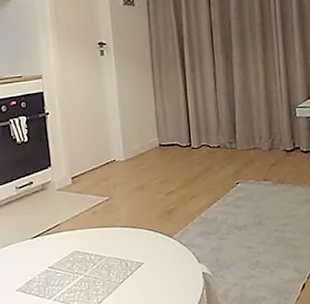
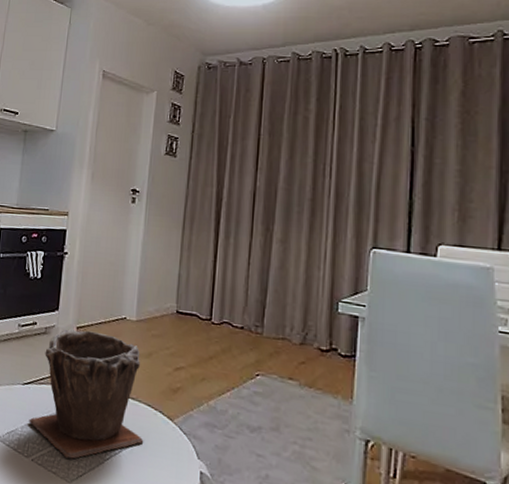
plant pot: none [44,178,150,291] -> present [29,328,144,459]

